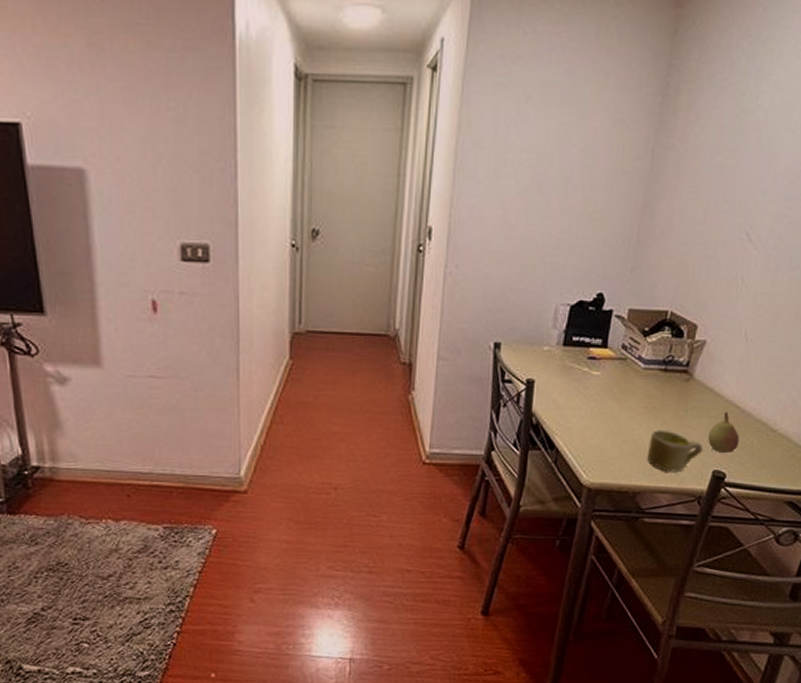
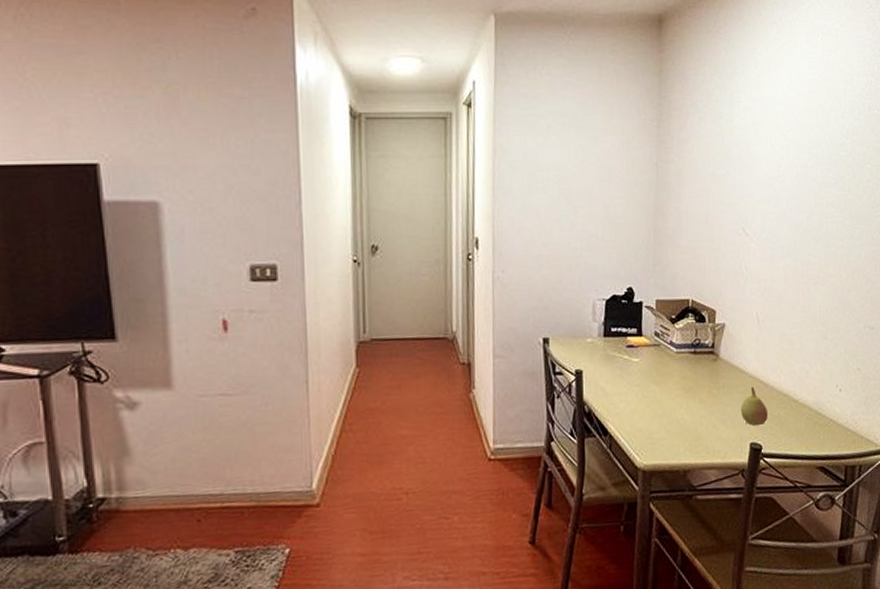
mug: present [647,429,703,472] -> none [691,408,738,448]

